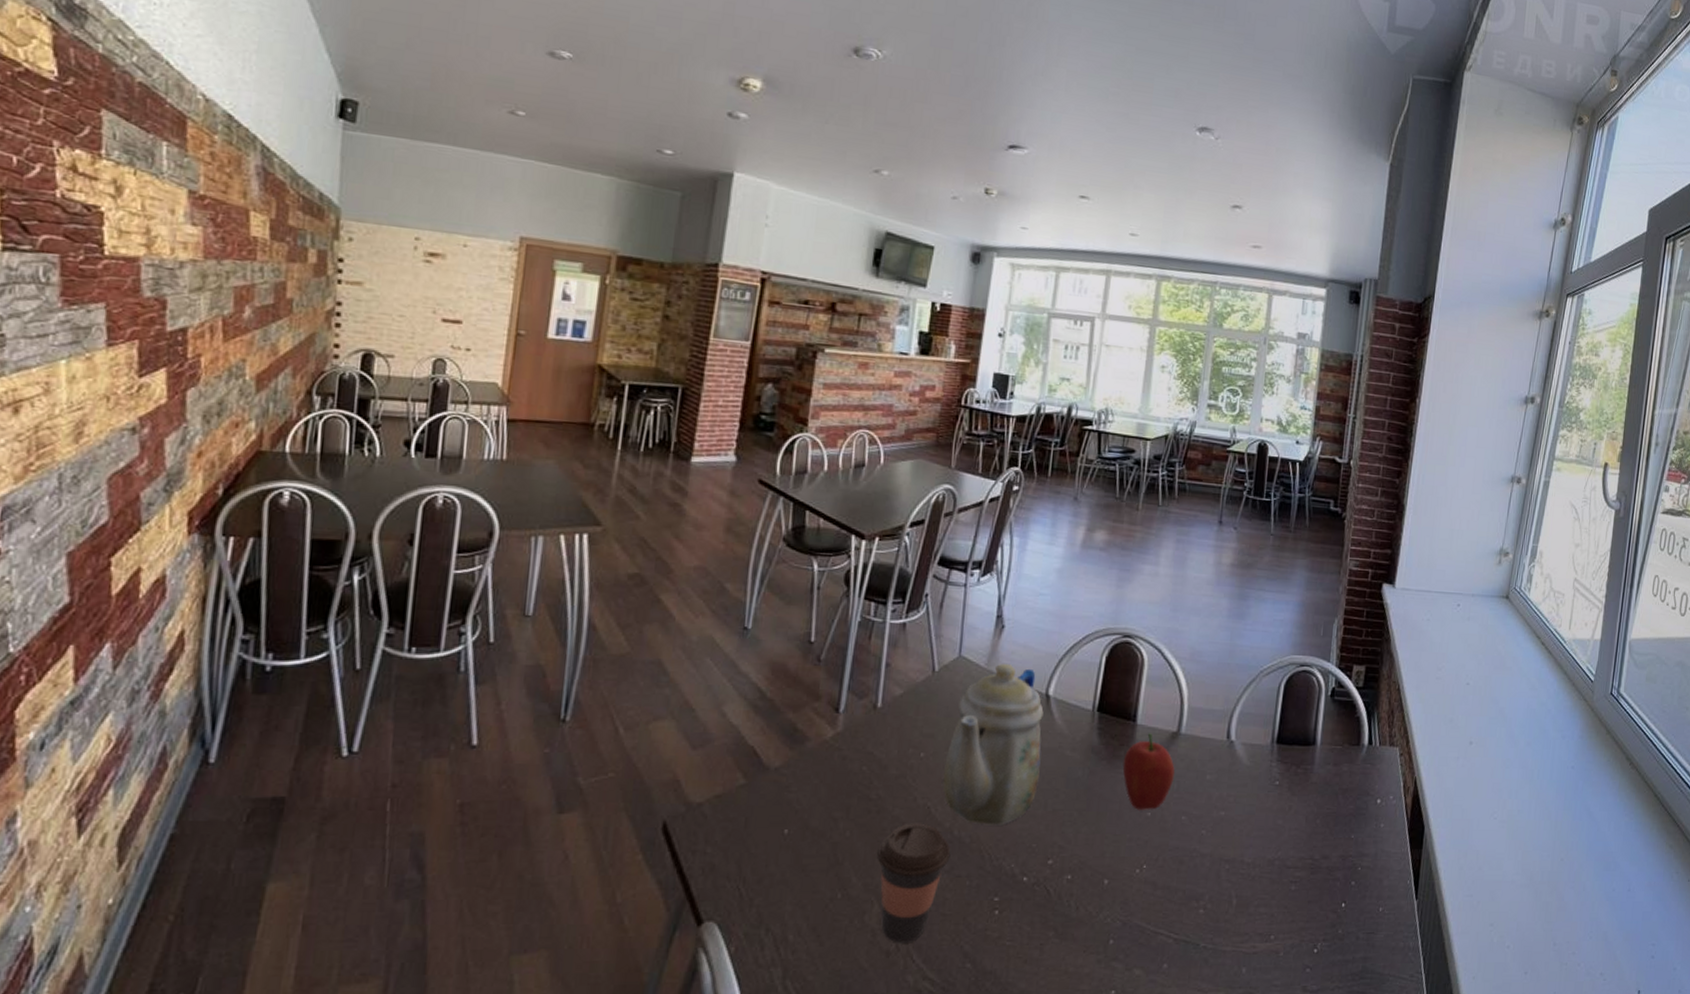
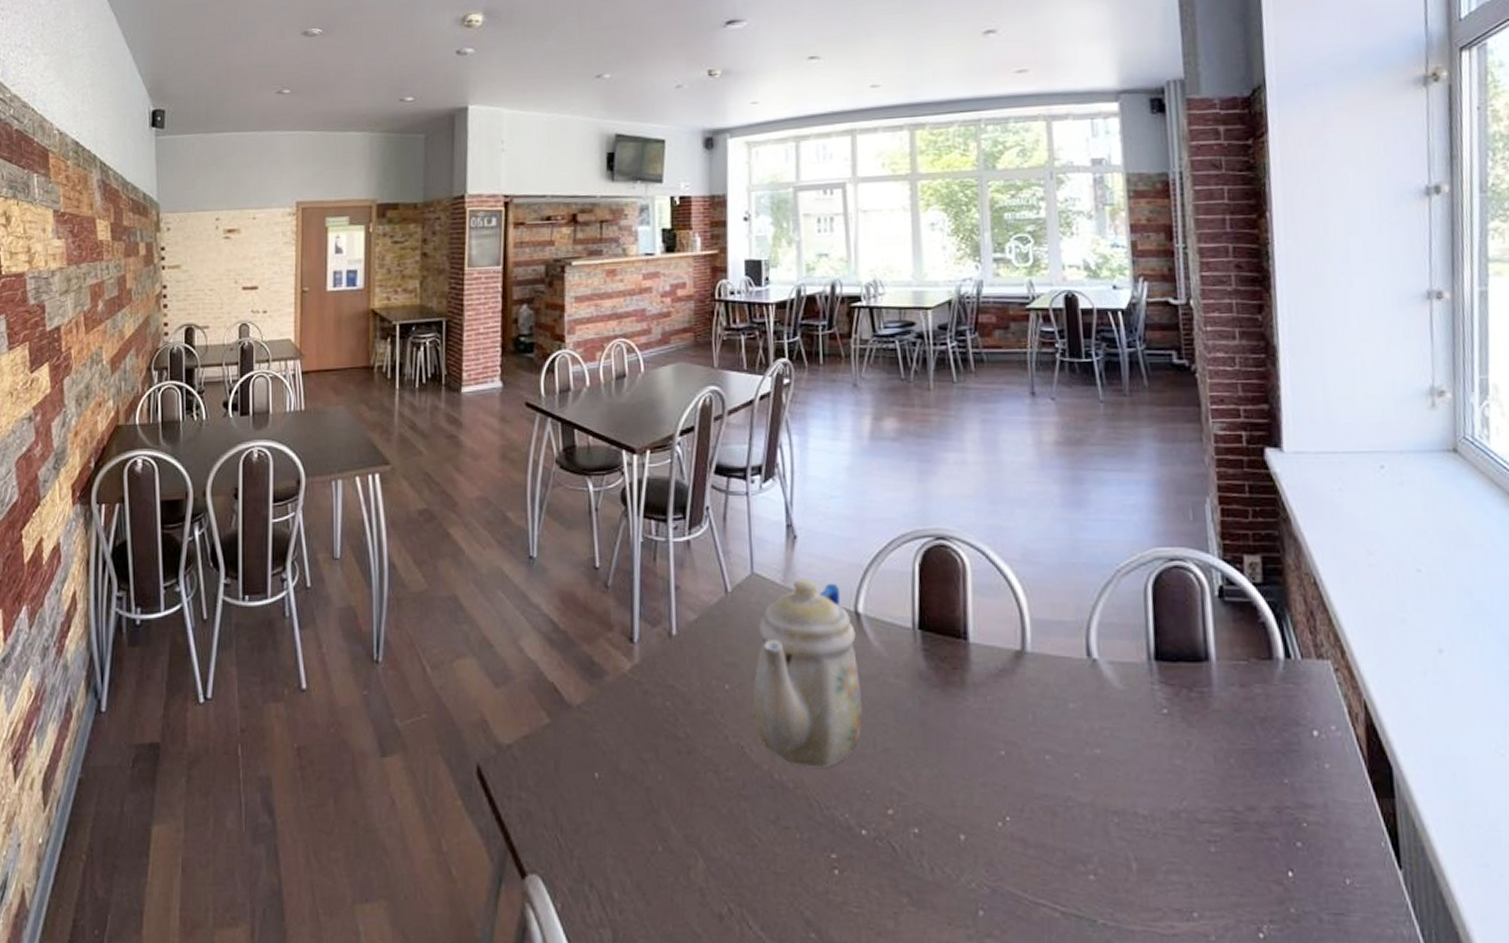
coffee cup: present [877,823,951,943] -> none [694,765,774,906]
fruit: present [1122,733,1175,810] -> none [959,653,1027,748]

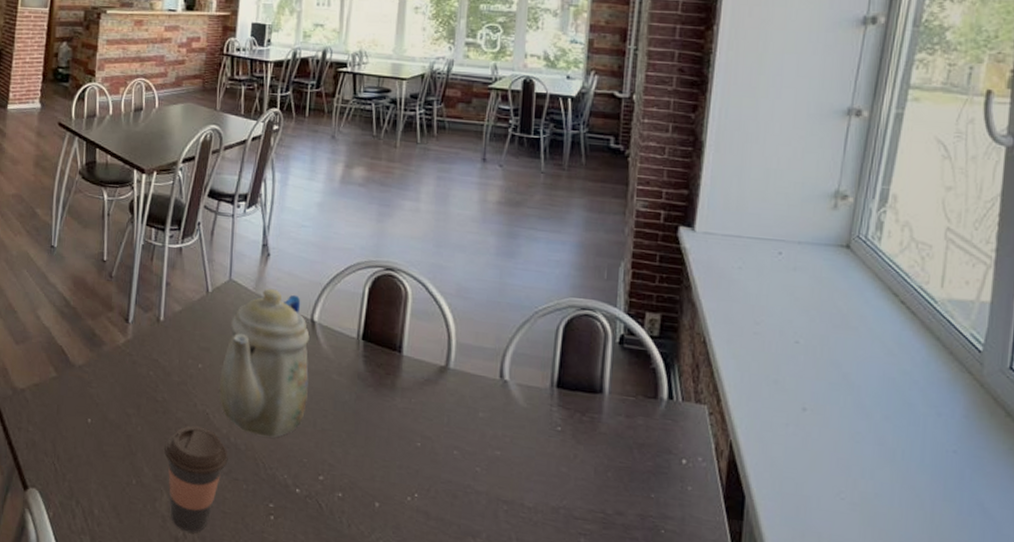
coffee cup: none [694,765,774,906] -> present [164,425,228,533]

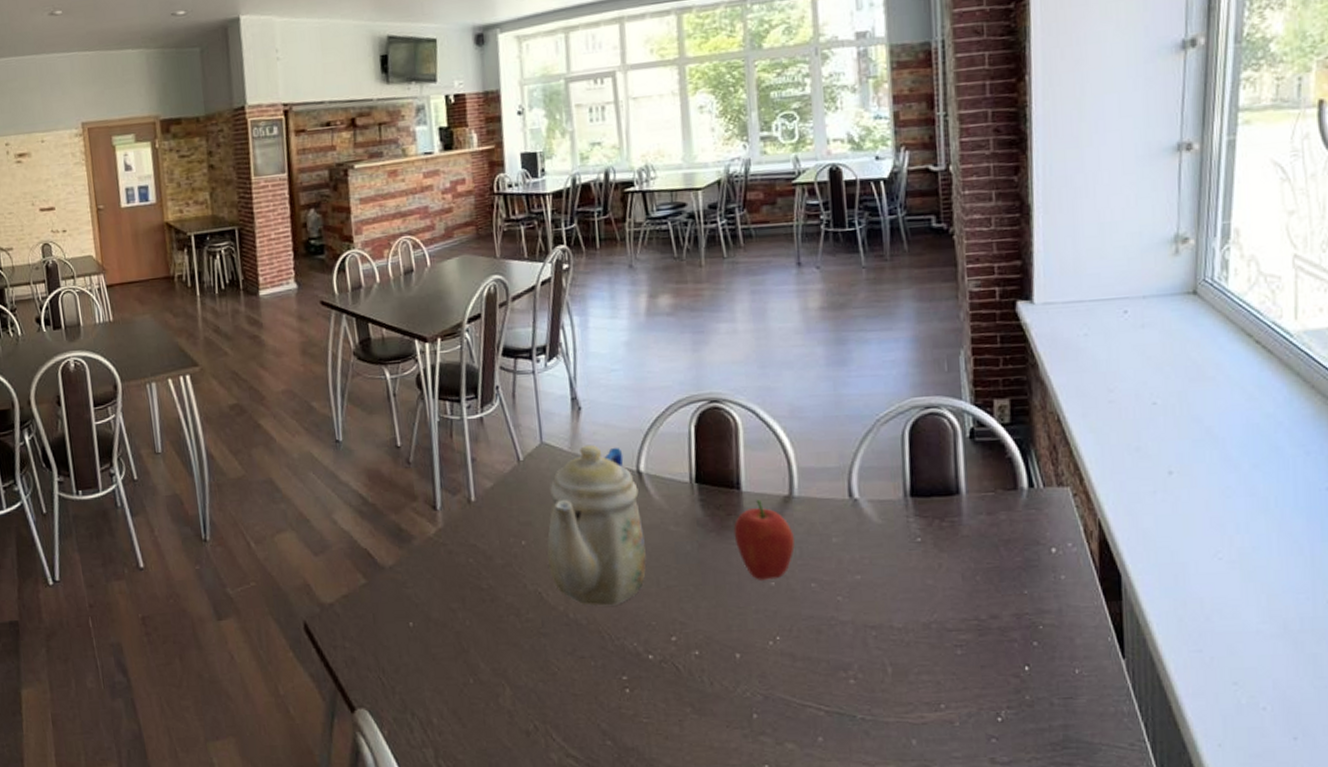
coffee cup: present [164,425,228,533] -> none [498,608,571,723]
fruit: none [389,365,444,441] -> present [733,499,795,580]

